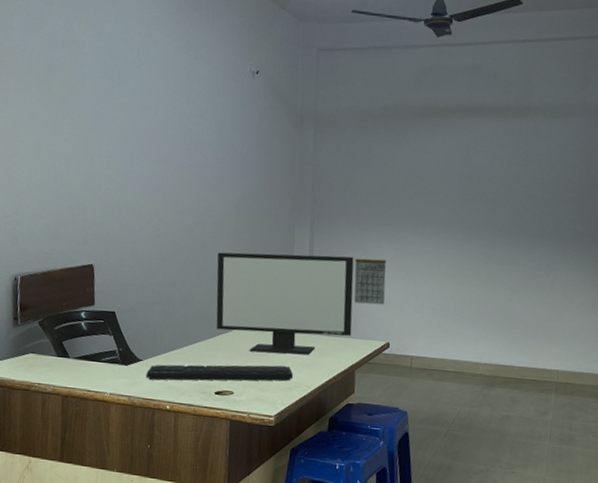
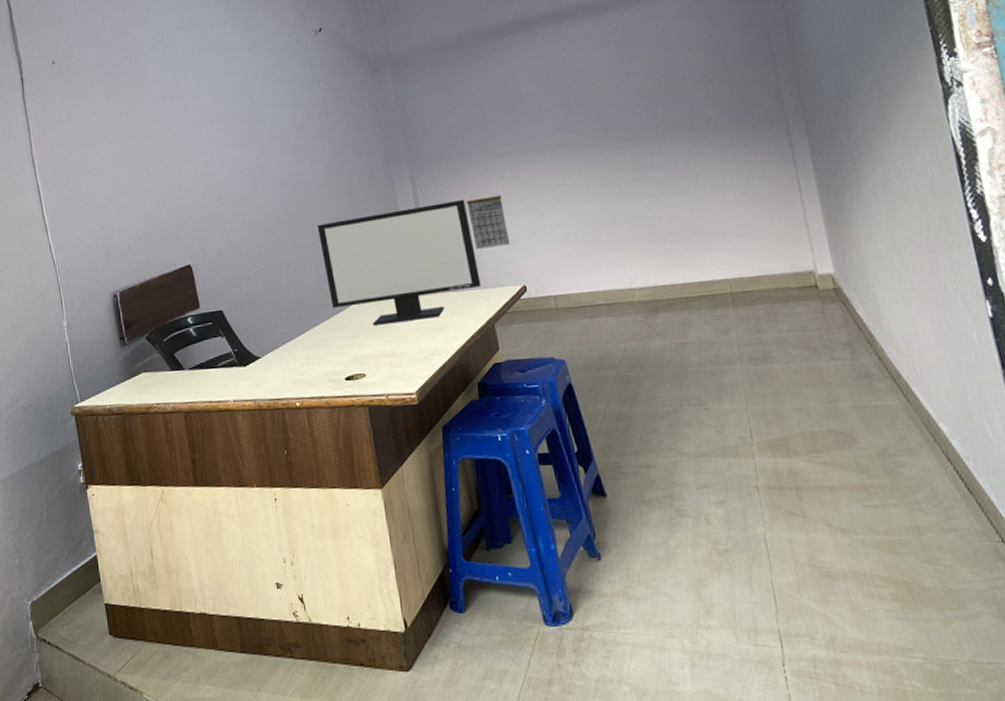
keyboard: present [146,364,294,381] -> none [267,334,428,377]

